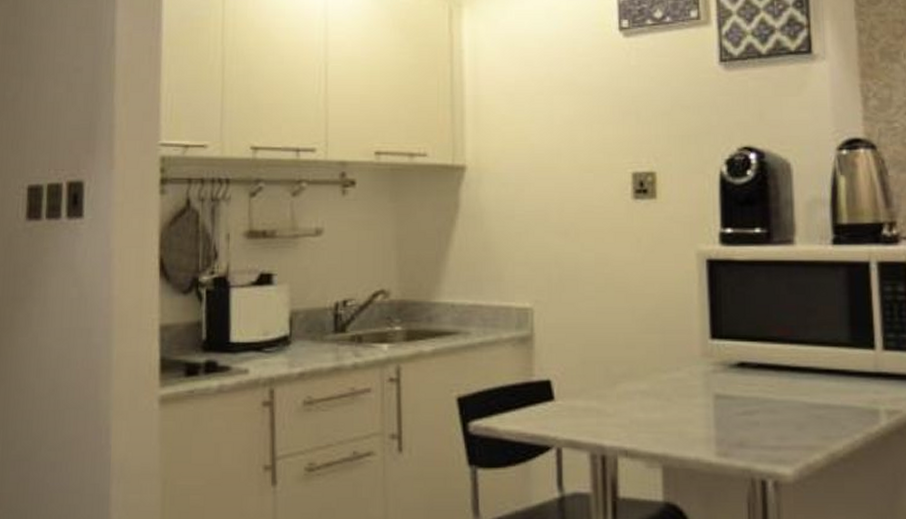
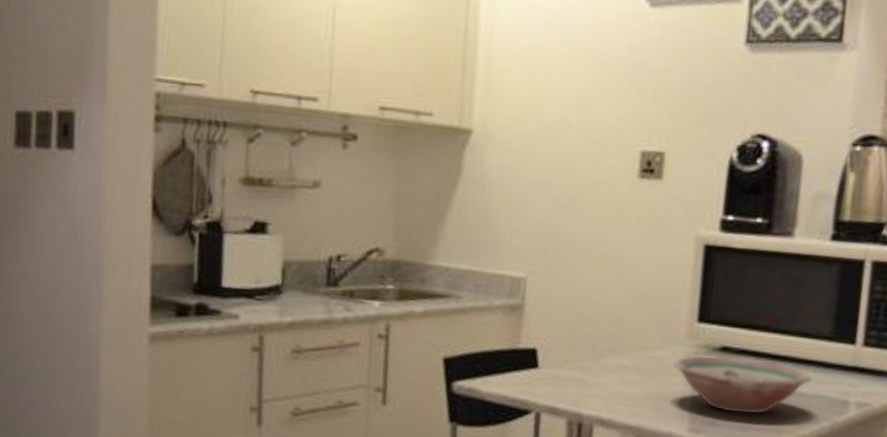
bowl: none [691,372,836,432] -> present [672,355,812,415]

